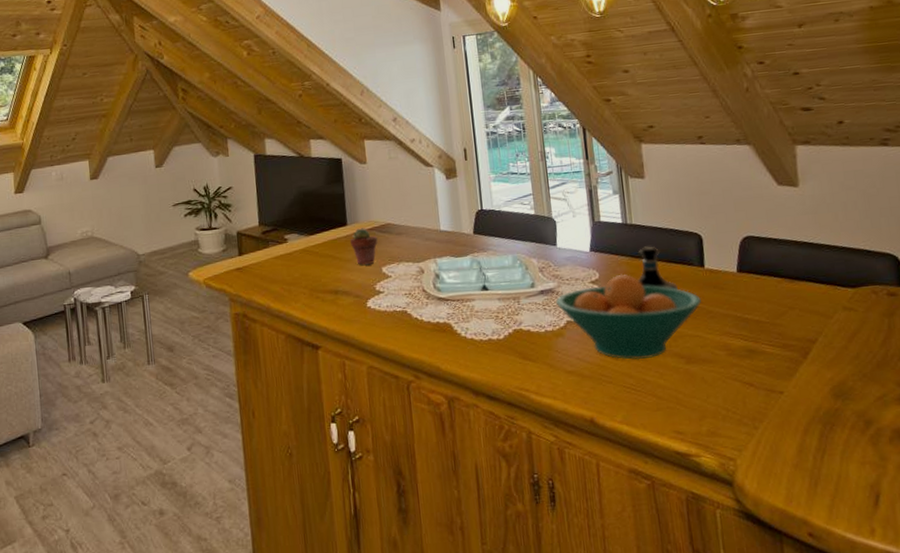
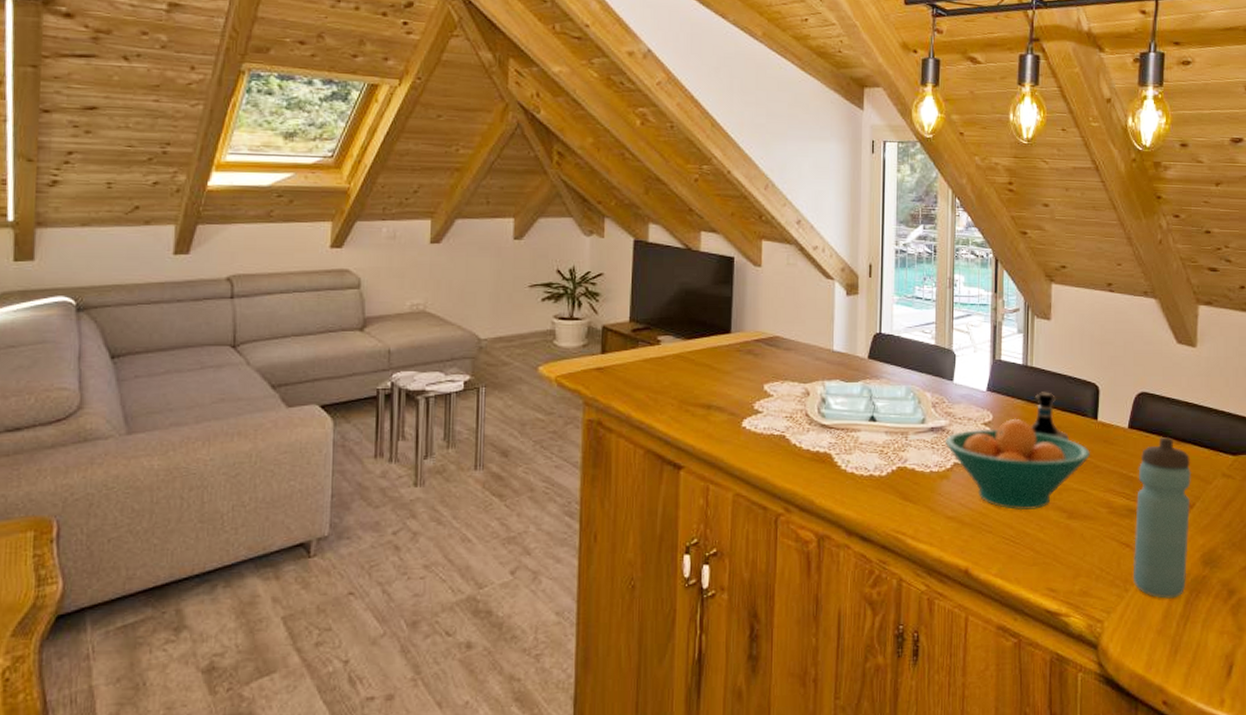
potted succulent: present [350,228,378,265] -> none [732,338,763,379]
water bottle: none [752,276,819,434] -> present [1132,436,1192,599]

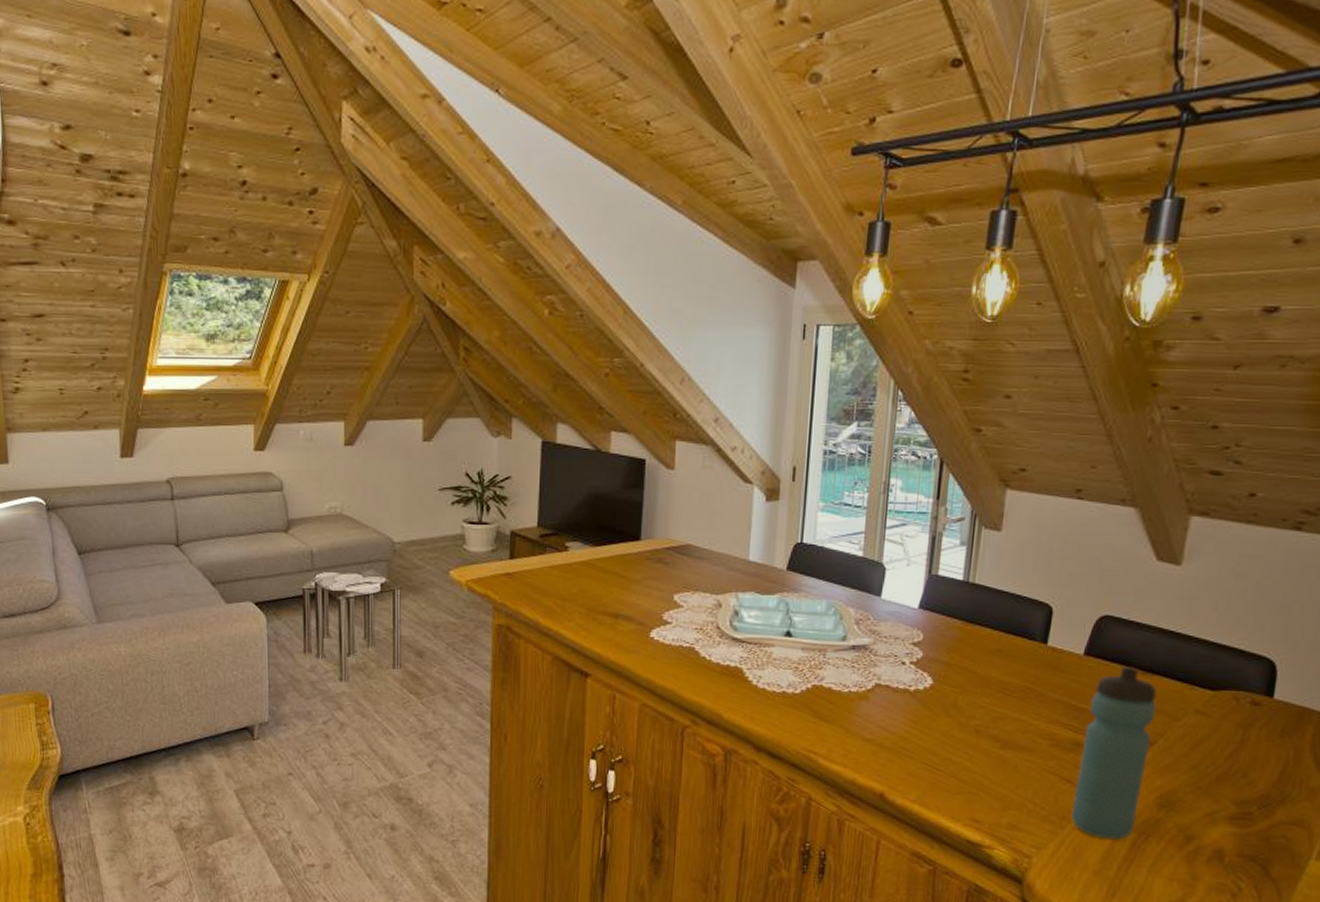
fruit bowl: present [945,418,1090,511] -> none [867,639,1035,737]
tequila bottle: present [1030,392,1069,440] -> none [966,611,1011,665]

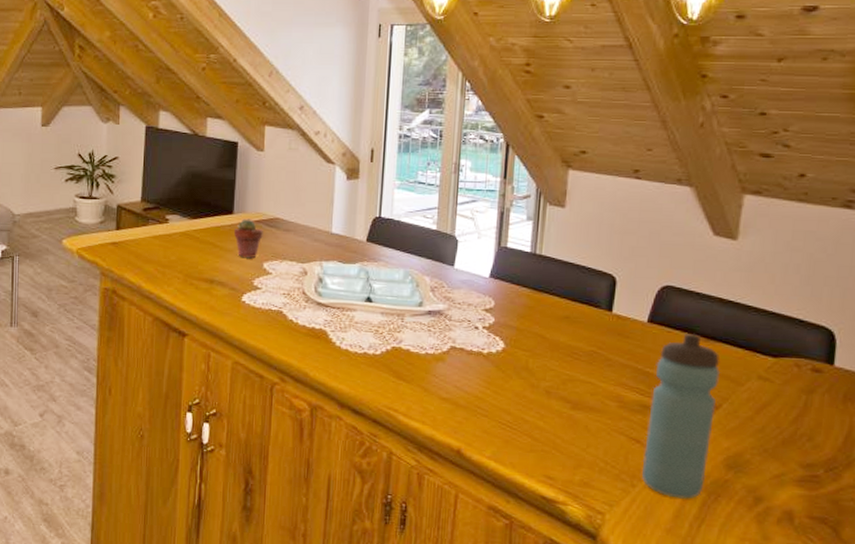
potted succulent: none [642,545,674,589] -> present [234,219,263,258]

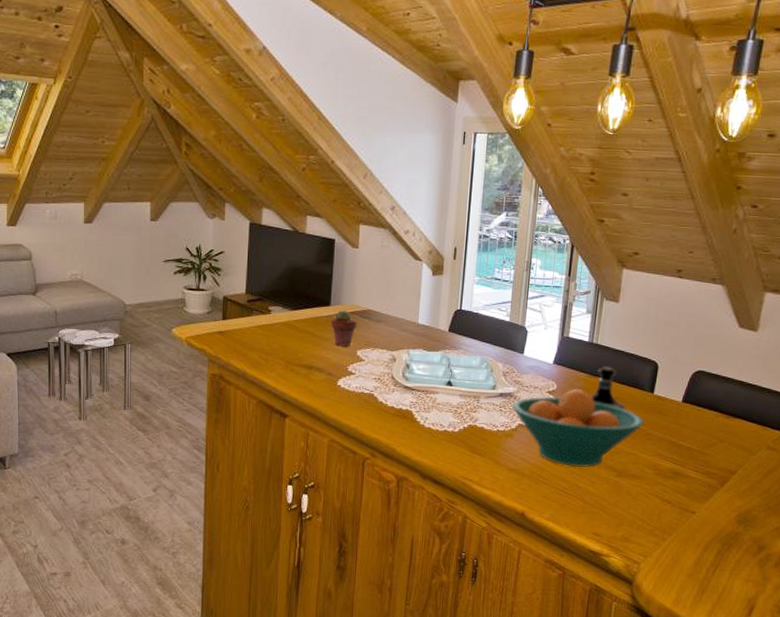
fruit bowl: none [443,306,601,398] -> present [512,388,644,468]
tequila bottle: none [535,280,578,331] -> present [590,366,625,410]
water bottle: present [641,333,721,499] -> none [670,411,738,549]

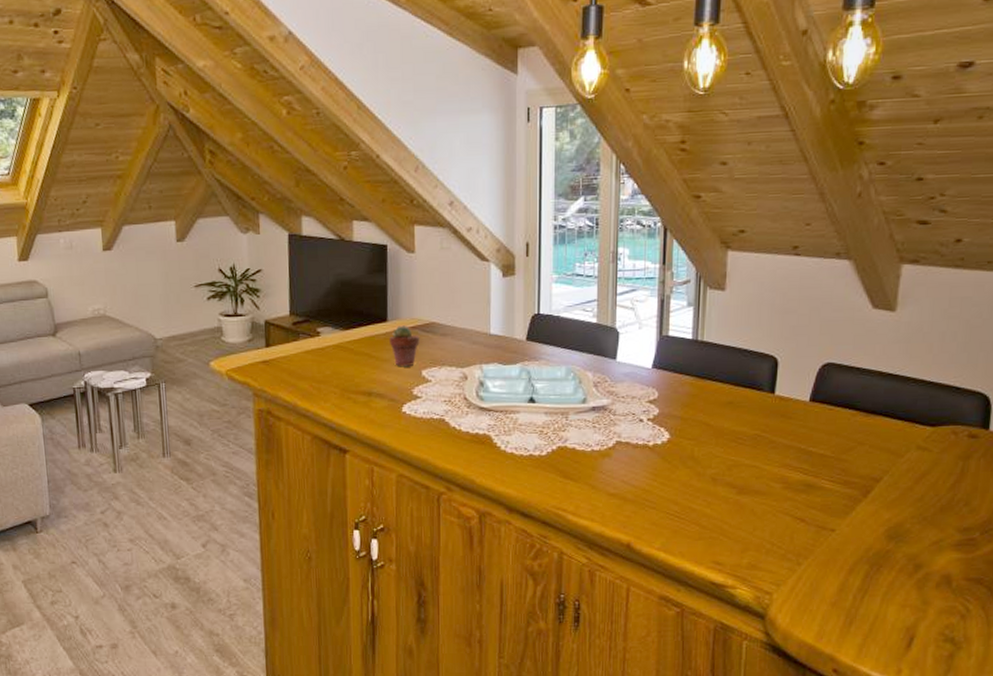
fruit bowl: present [512,388,644,468] -> none [608,395,765,487]
tequila bottle: present [590,366,625,410] -> none [699,366,742,416]

